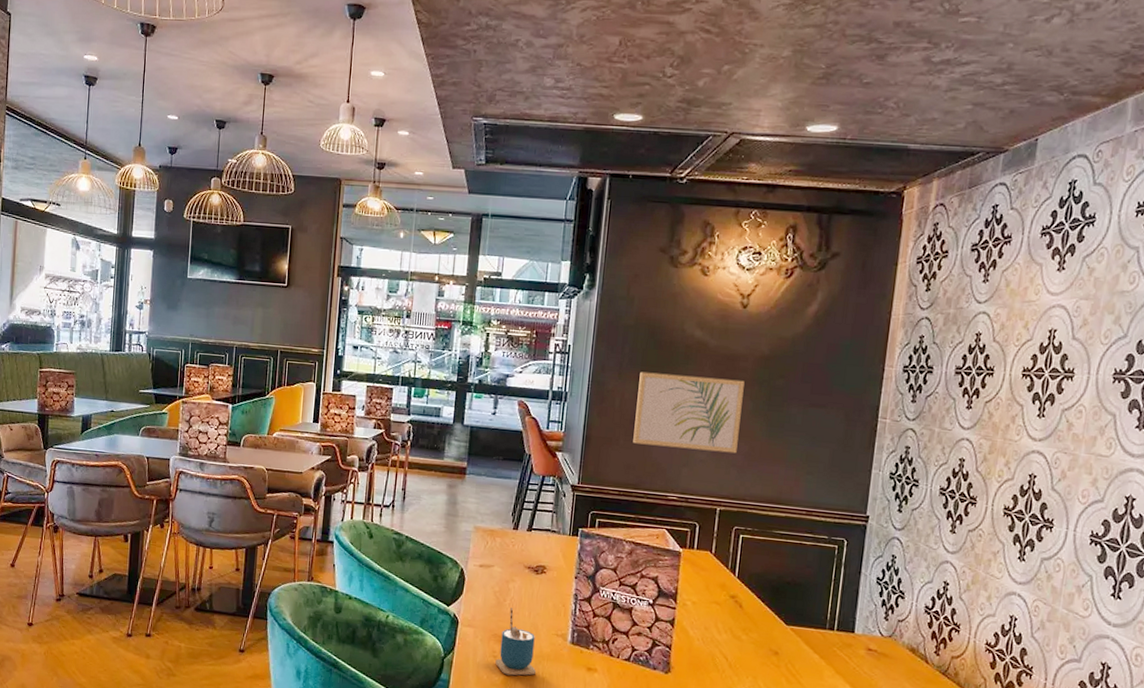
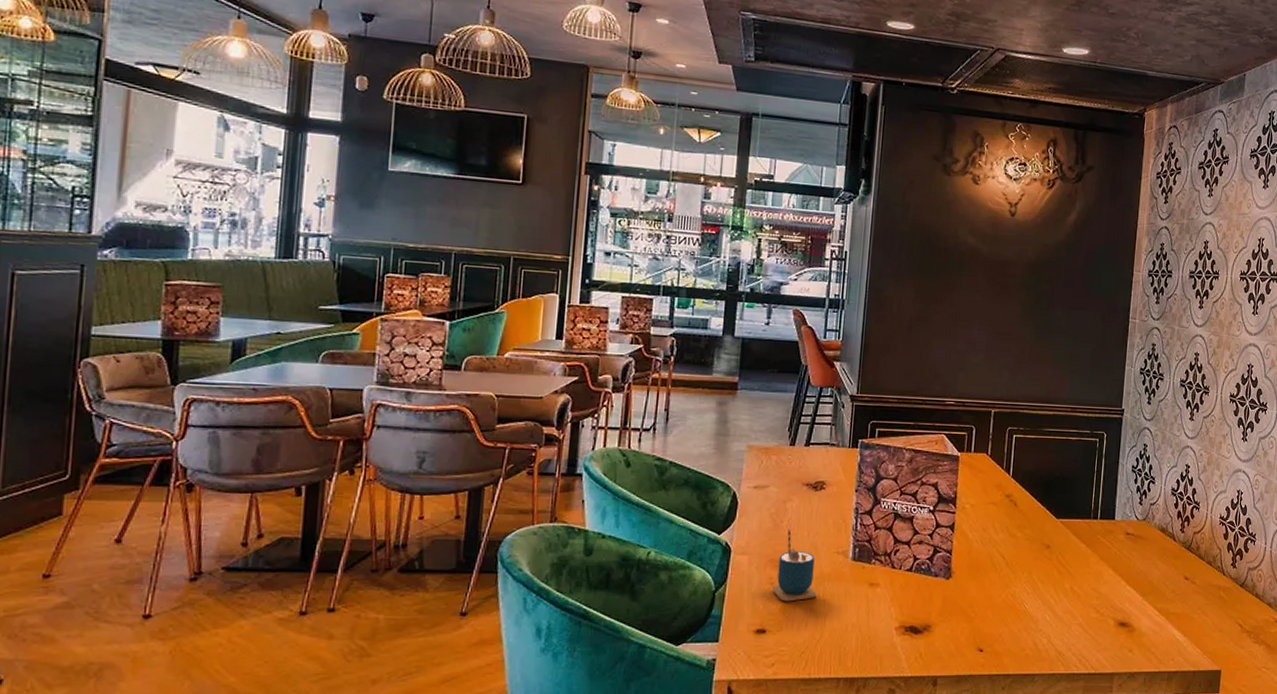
wall art: present [633,371,745,454] -> none [911,278,1014,356]

